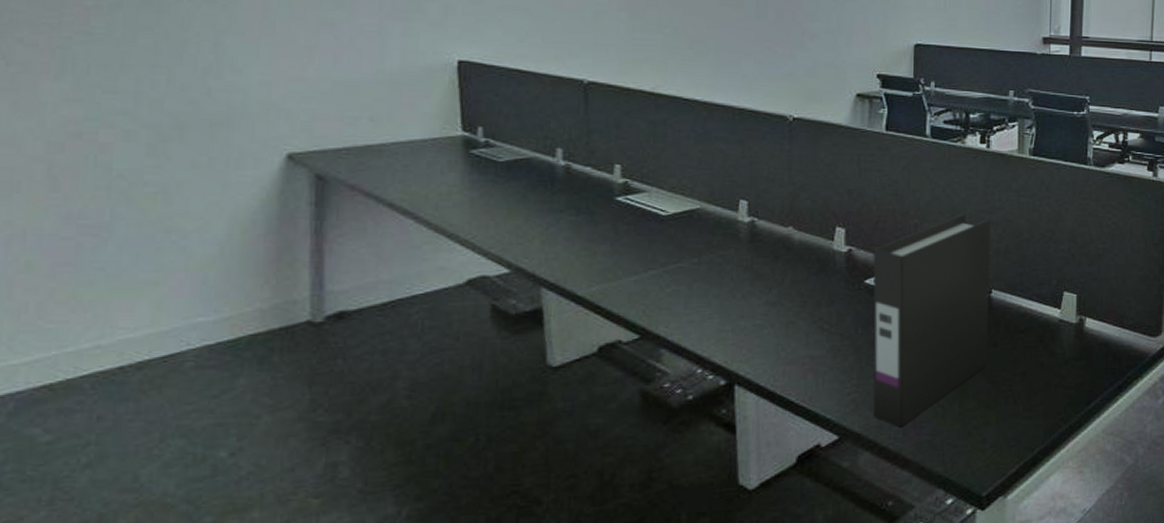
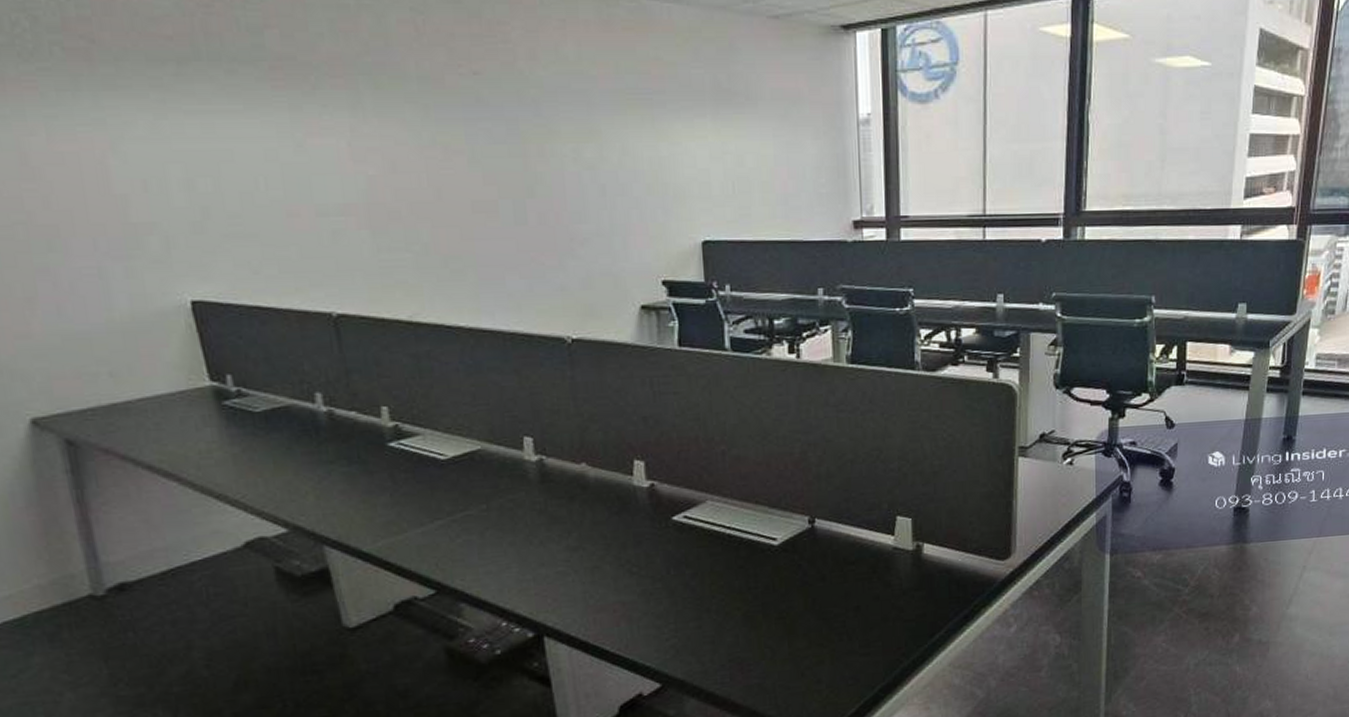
binder: present [873,213,991,427] -> none [678,435,817,672]

